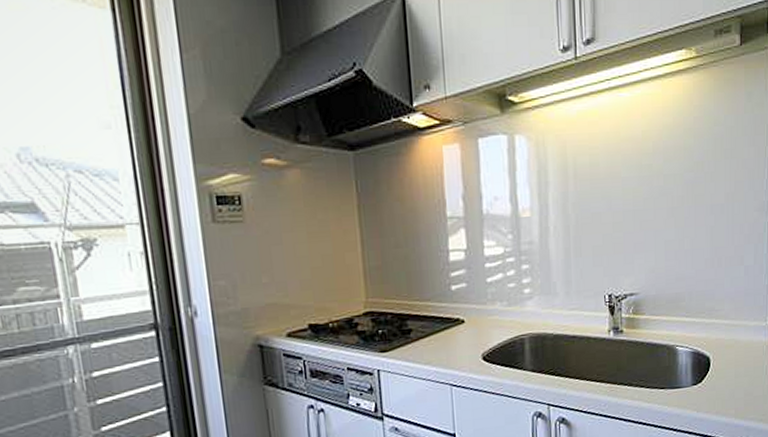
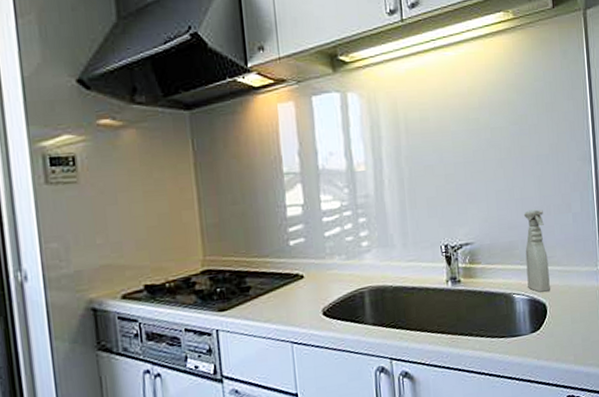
spray bottle: none [692,261,715,346] -> present [523,209,550,293]

